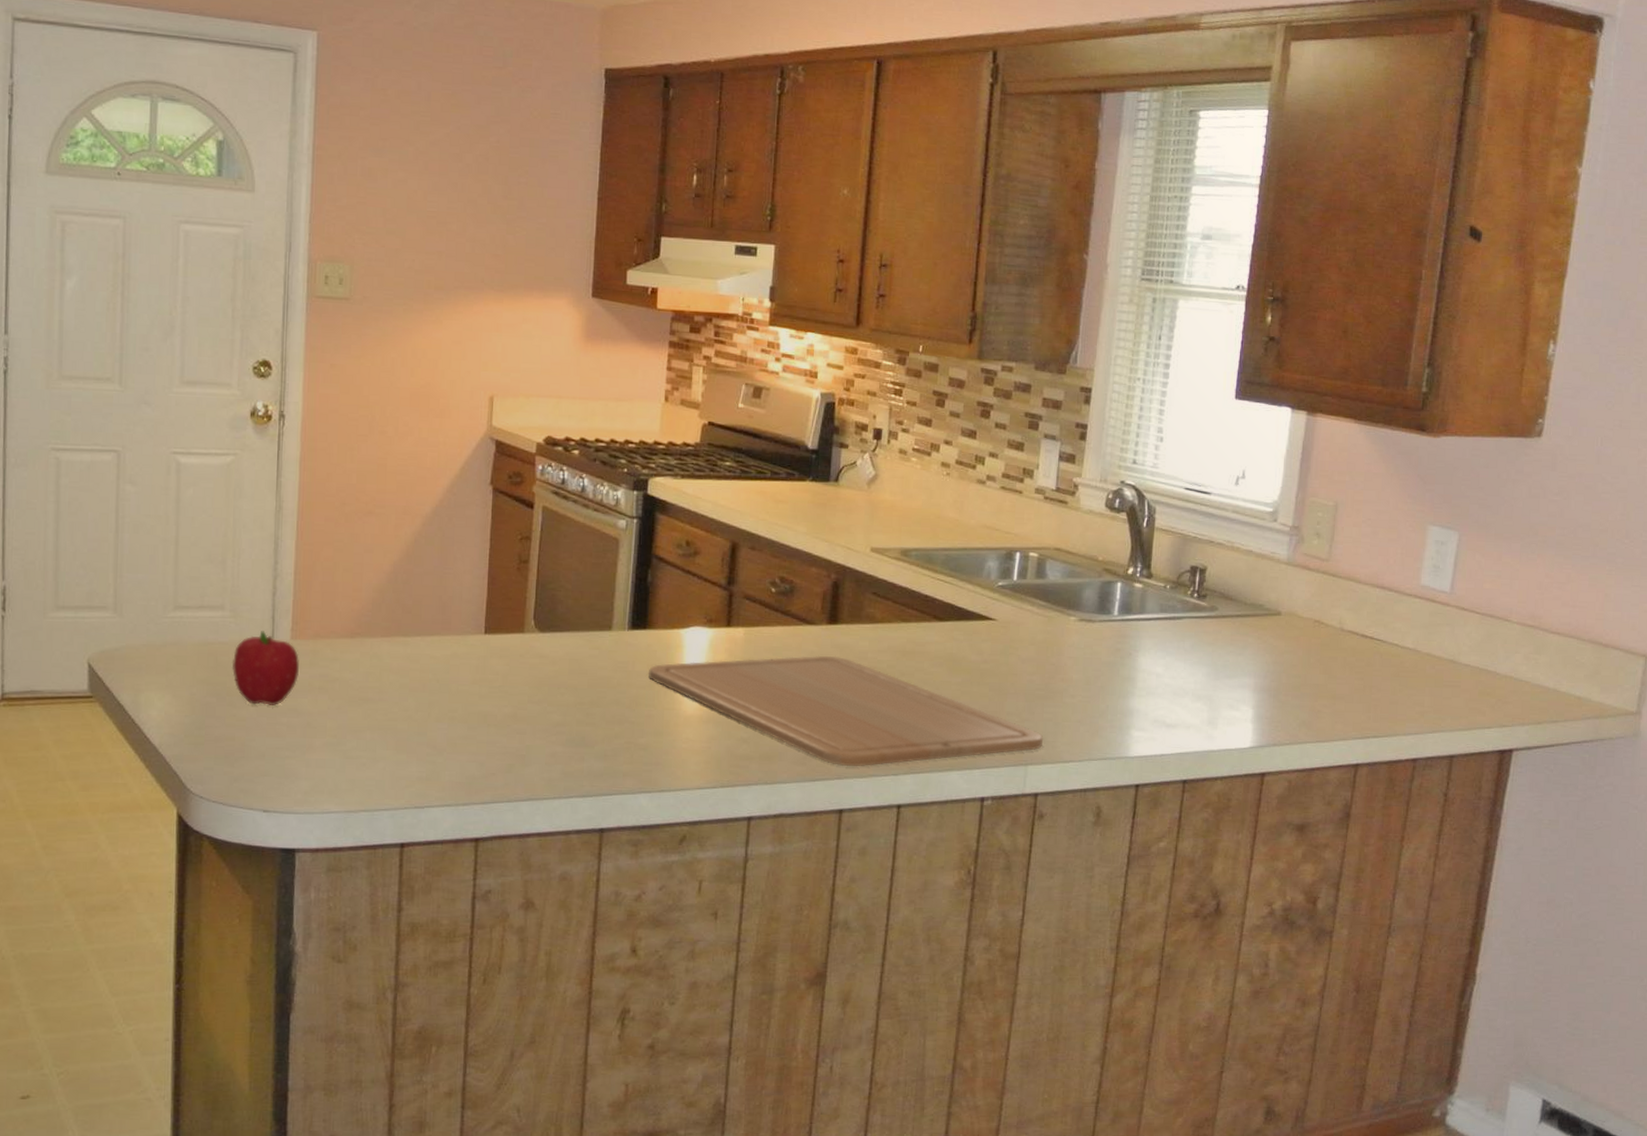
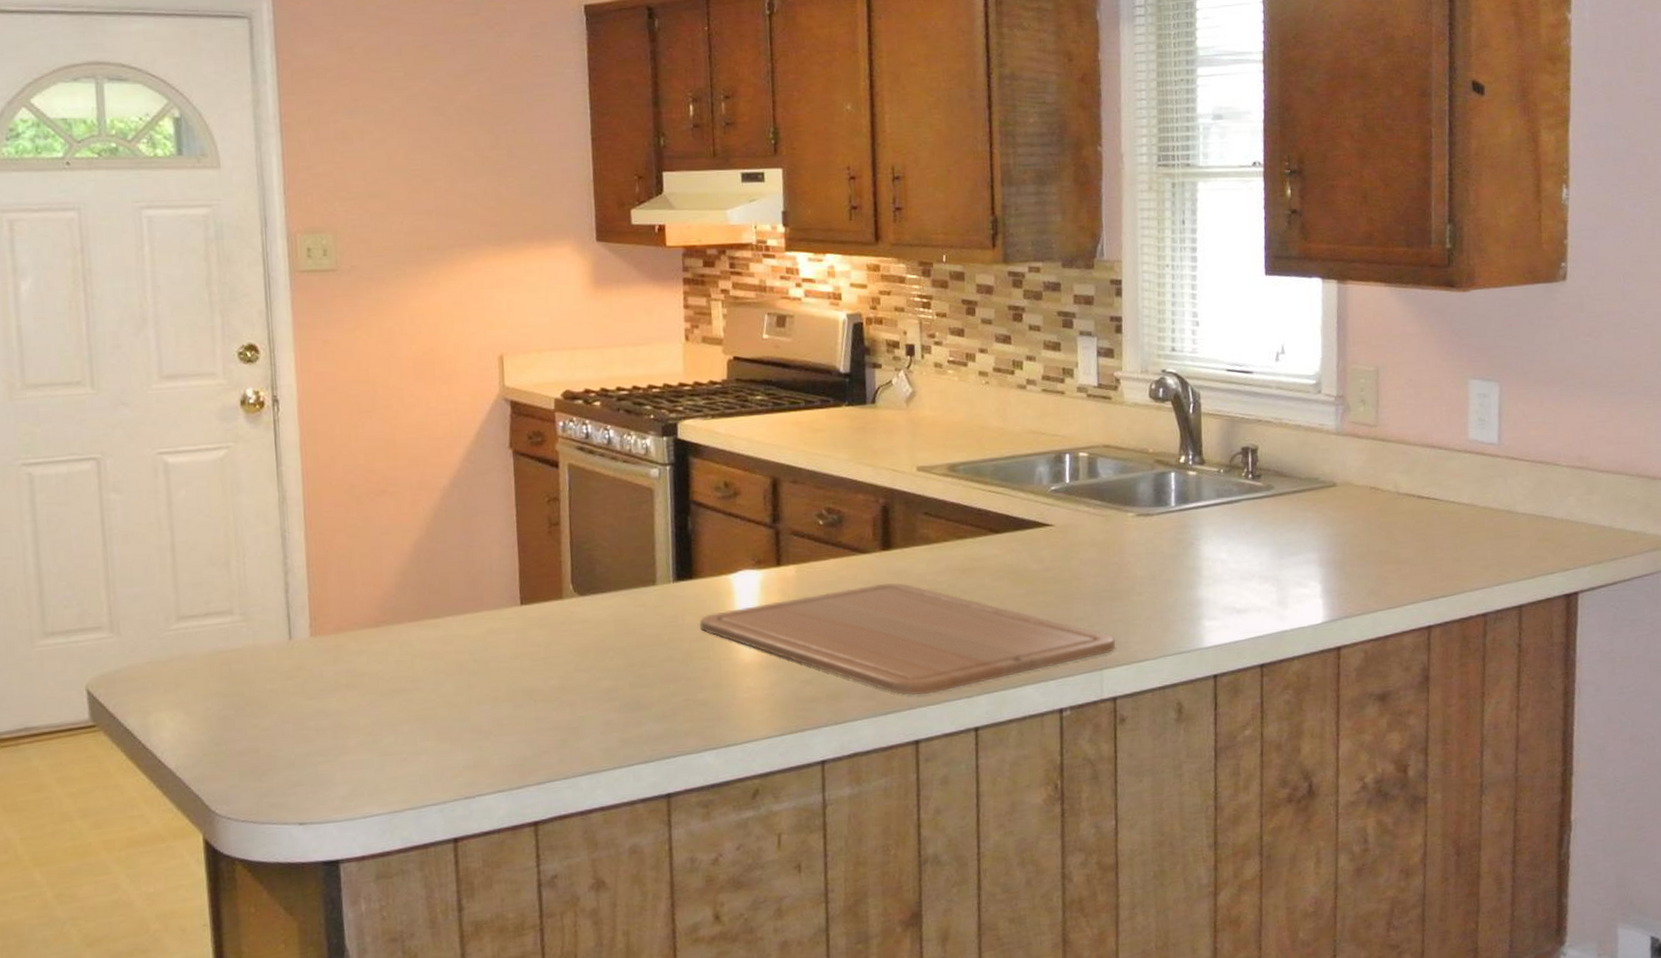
fruit: present [231,631,299,705] -> none [247,631,323,712]

